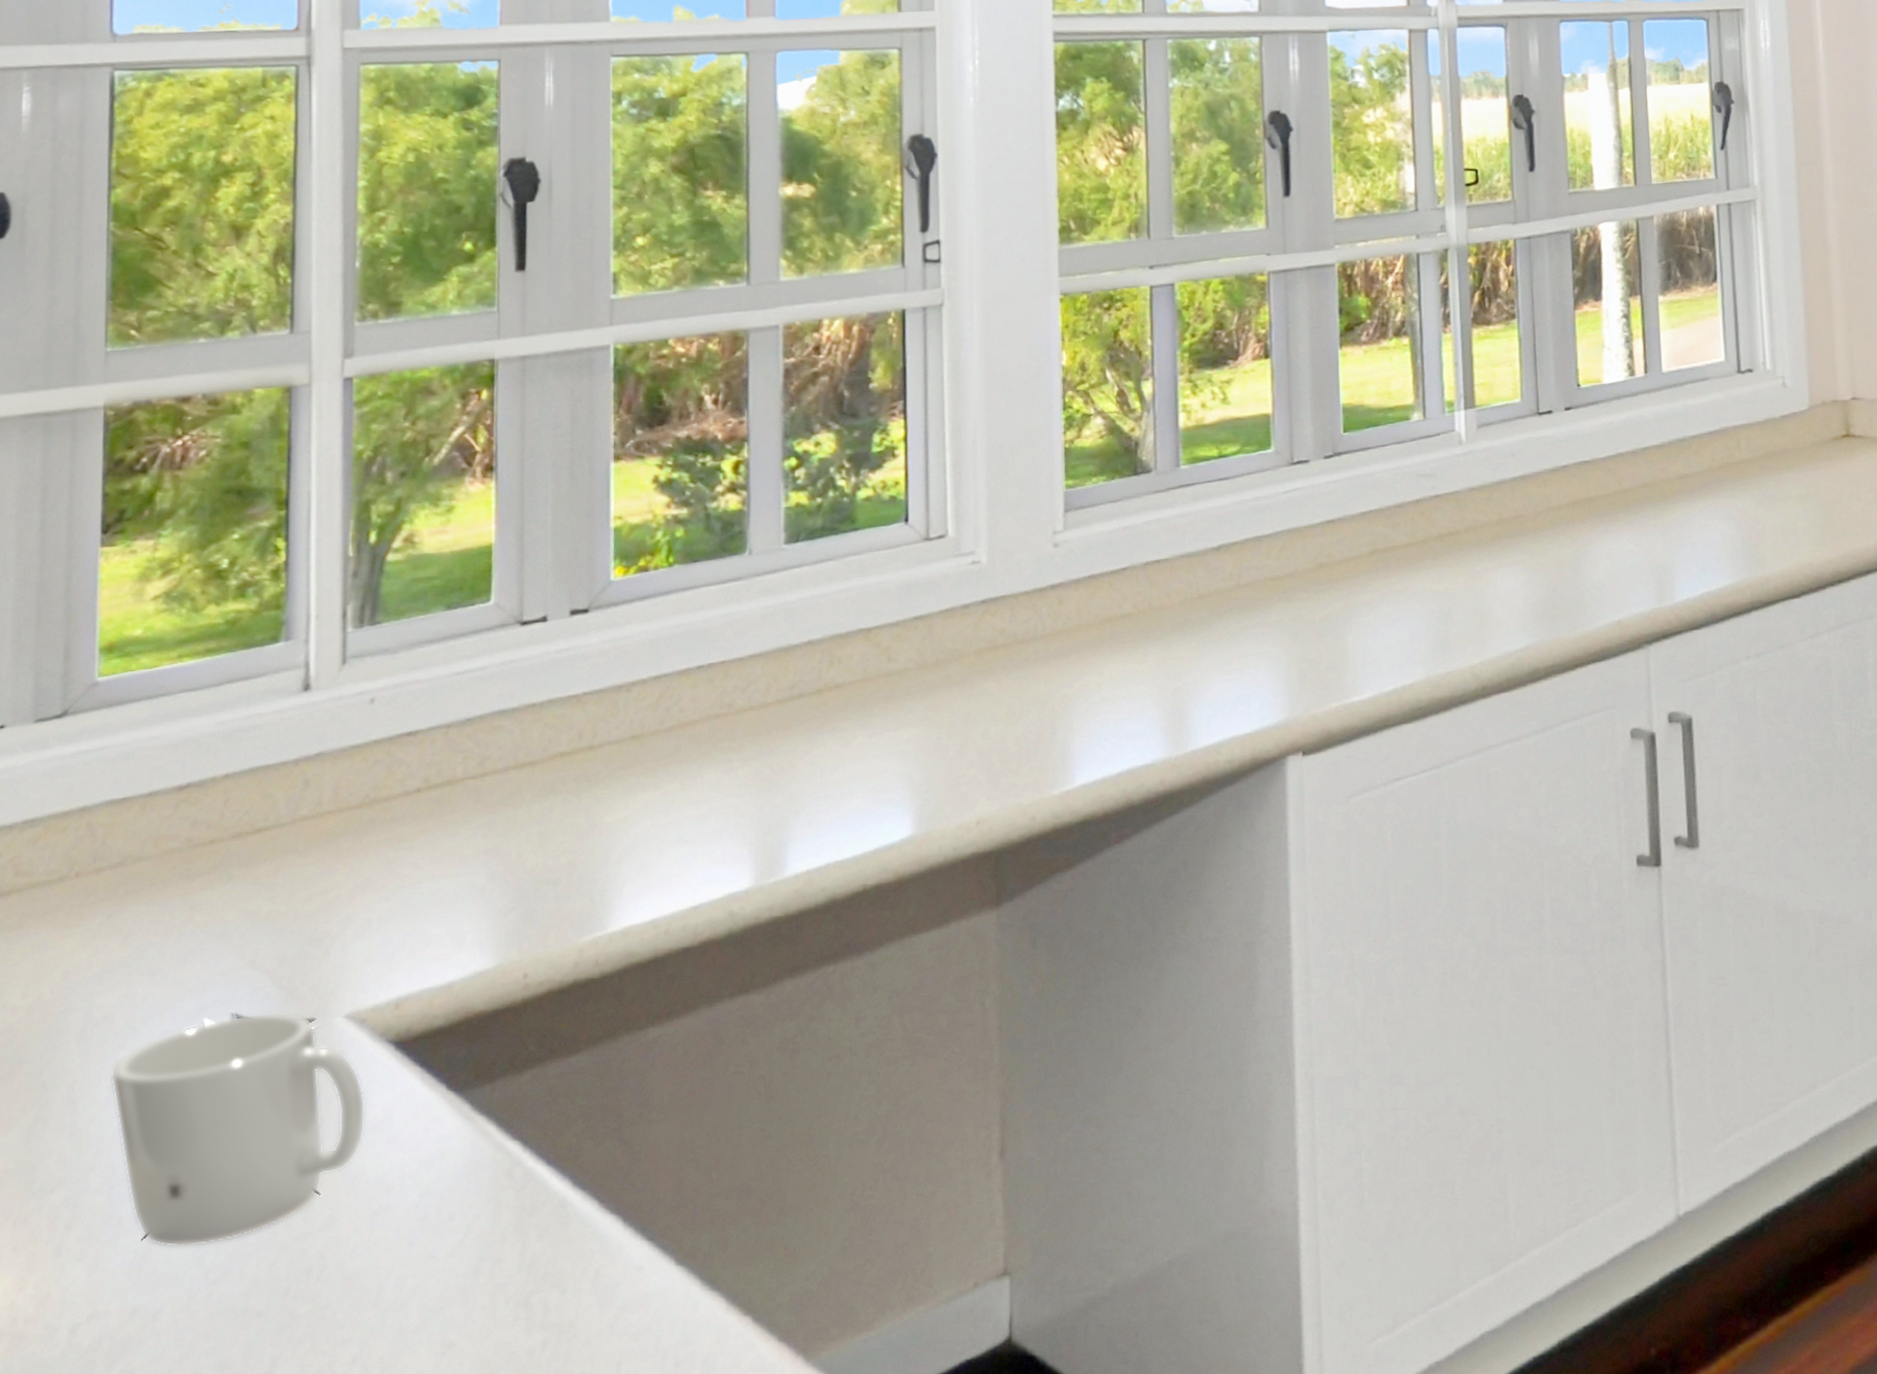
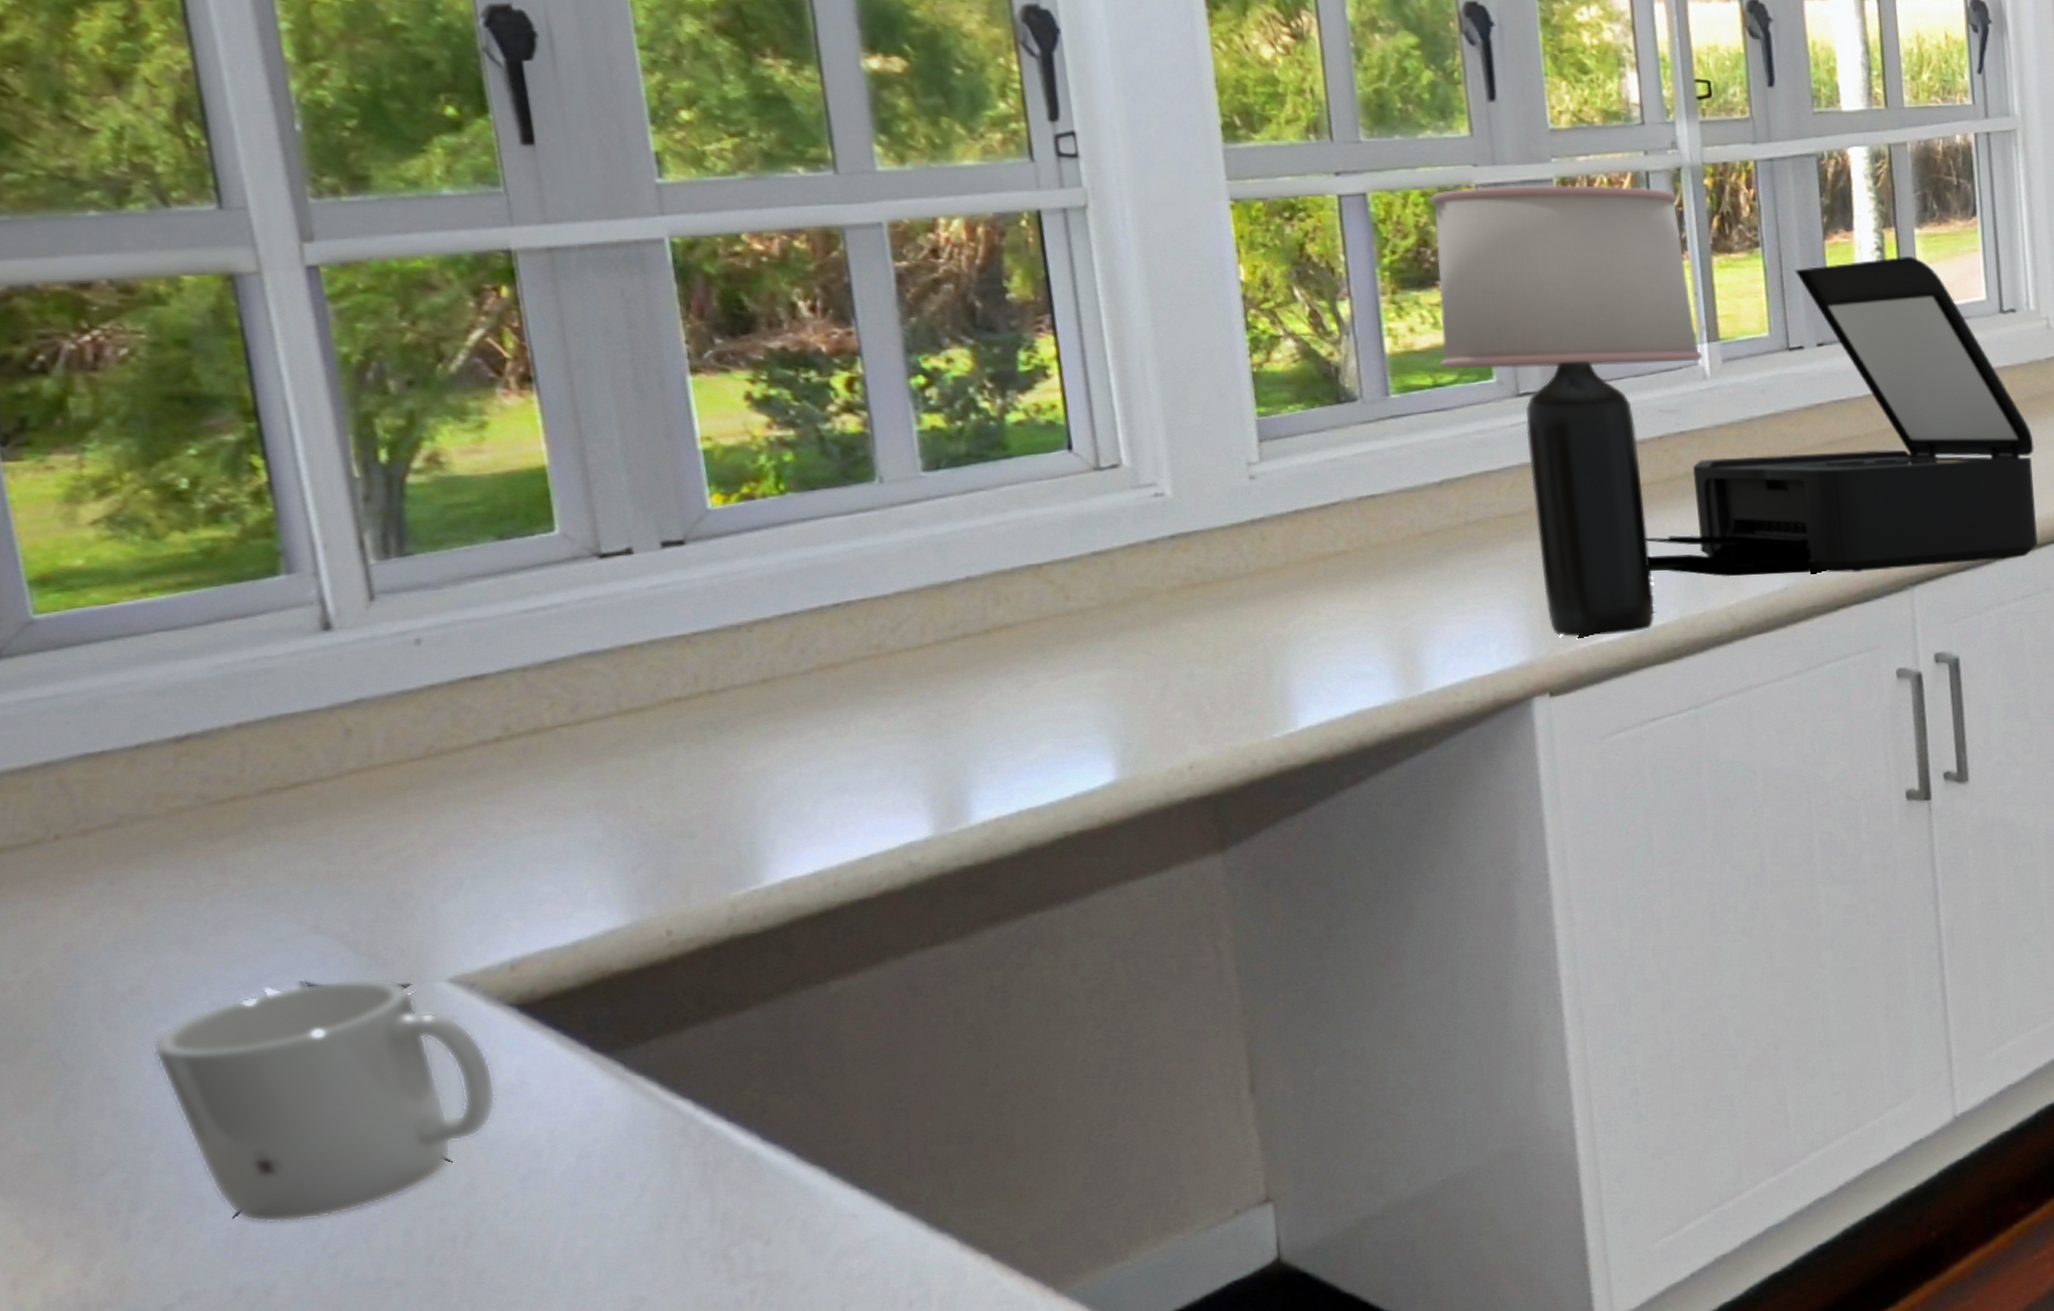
table lamp: none [1226,267,1460,696] -> present [1430,185,1703,637]
printer: none [1399,322,1771,636] -> present [1646,257,2038,577]

